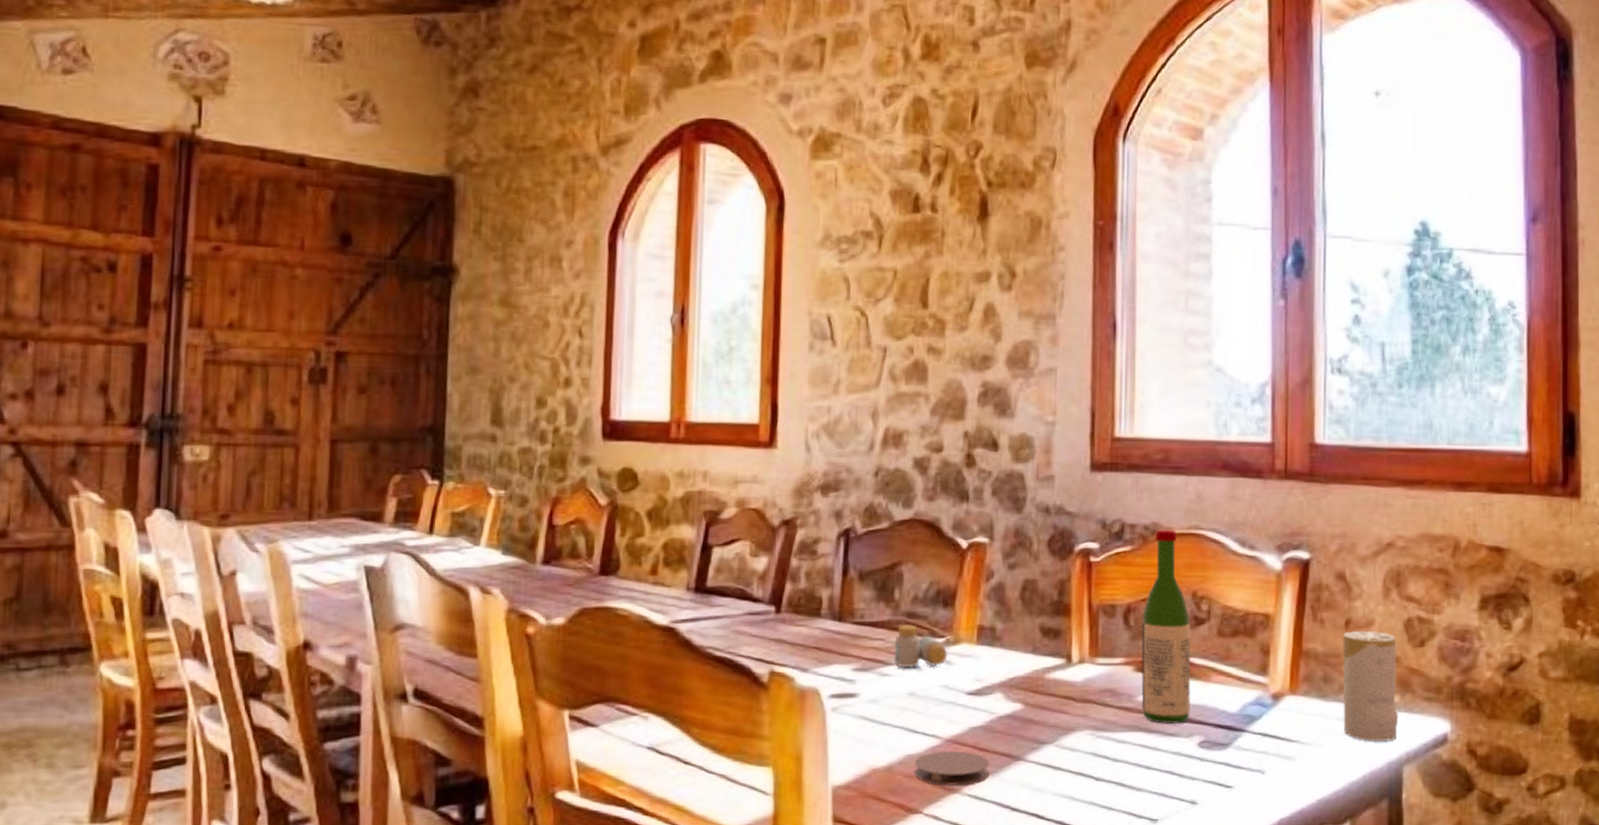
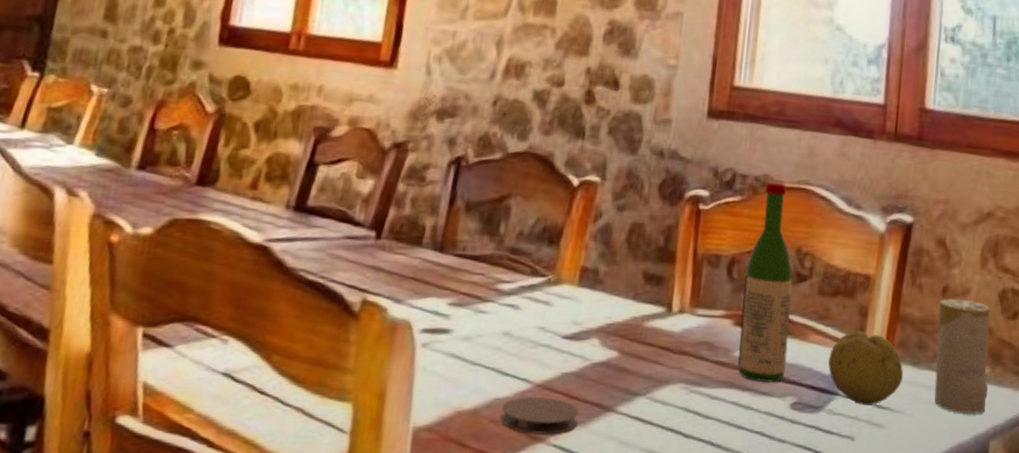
pill bottle: present [894,624,948,667] -> none [492,260,548,307]
fruit: none [1233,669,1311,739] -> present [828,331,904,406]

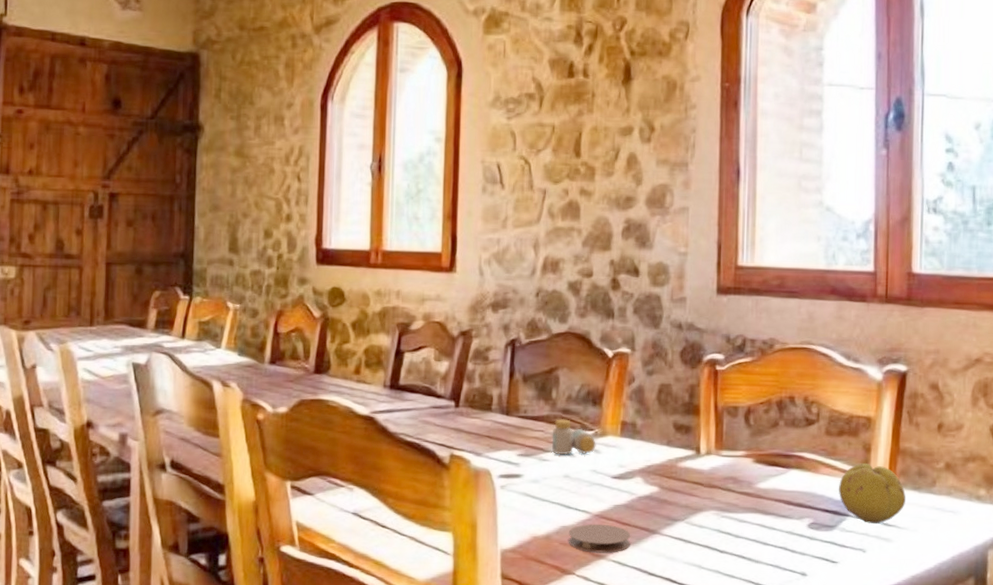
pill bottle: none [492,260,548,307] -> present [551,419,596,455]
wine bottle: present [737,181,793,383] -> none [759,344,803,508]
candle: present [934,298,991,415] -> none [935,434,985,529]

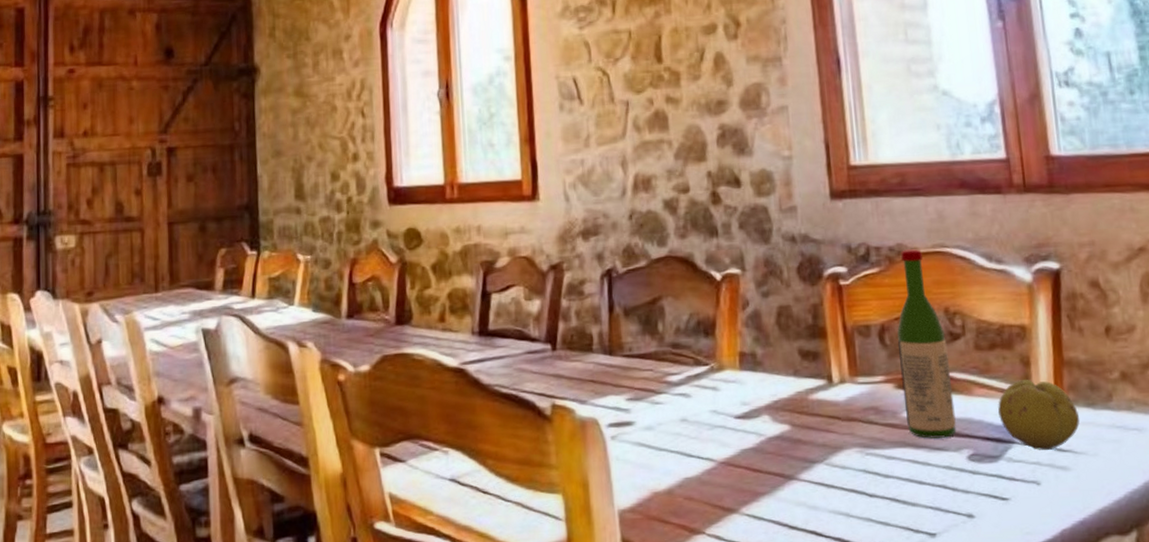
pill bottle: present [551,419,596,455] -> none [662,354,714,395]
coaster: present [568,523,631,553] -> none [692,472,765,507]
wine bottle: none [759,344,803,508] -> present [897,249,957,439]

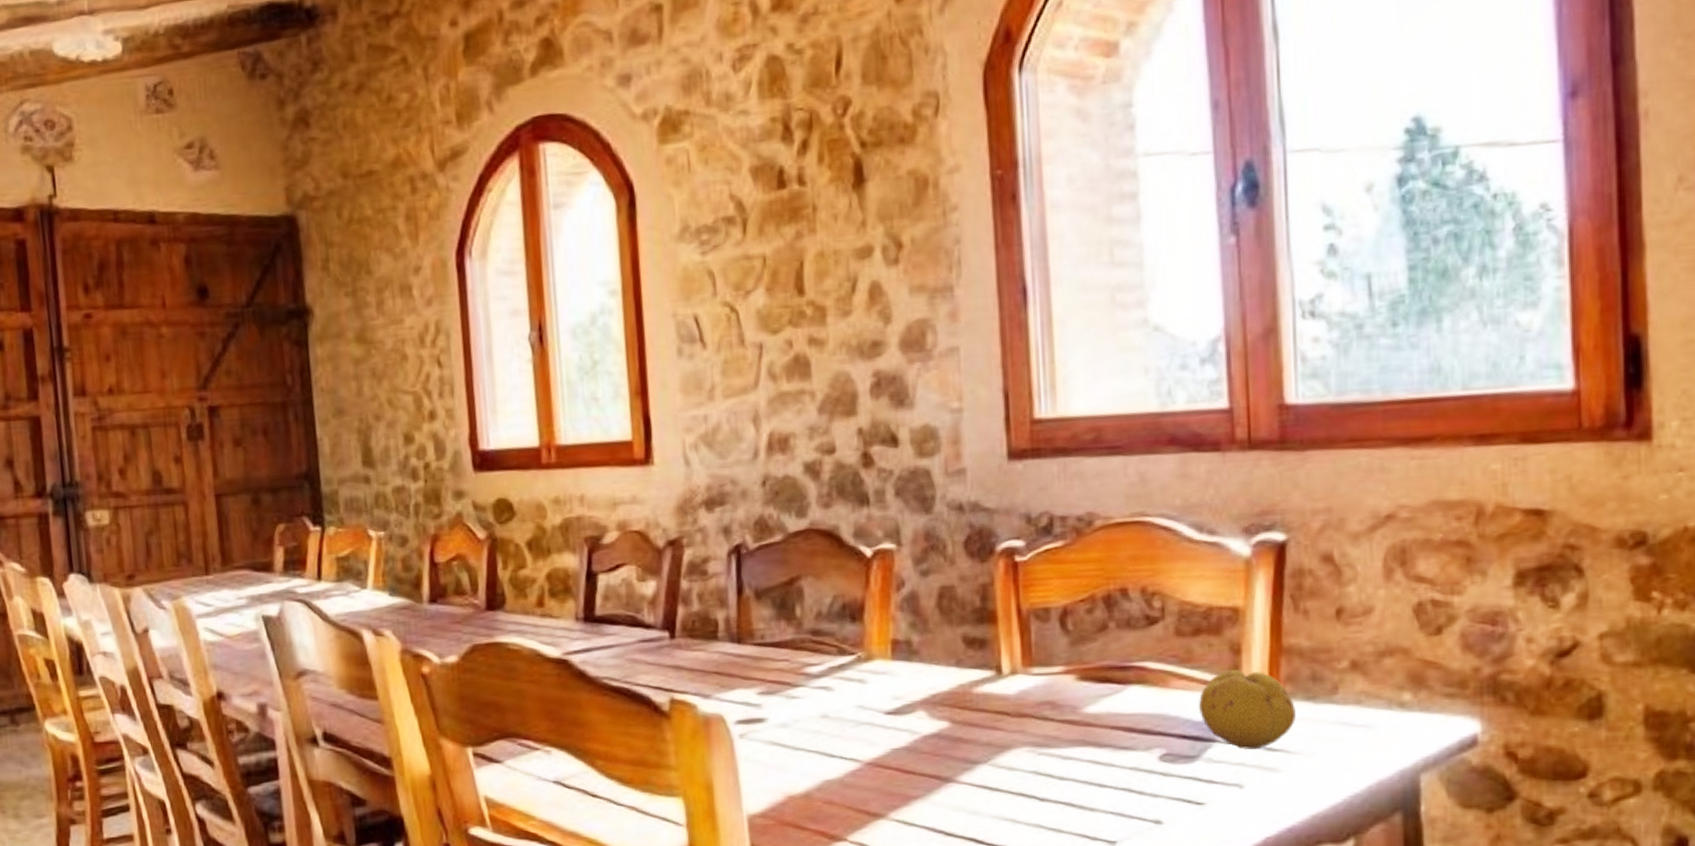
wine bottle: present [897,249,957,439] -> none [1081,518,1149,737]

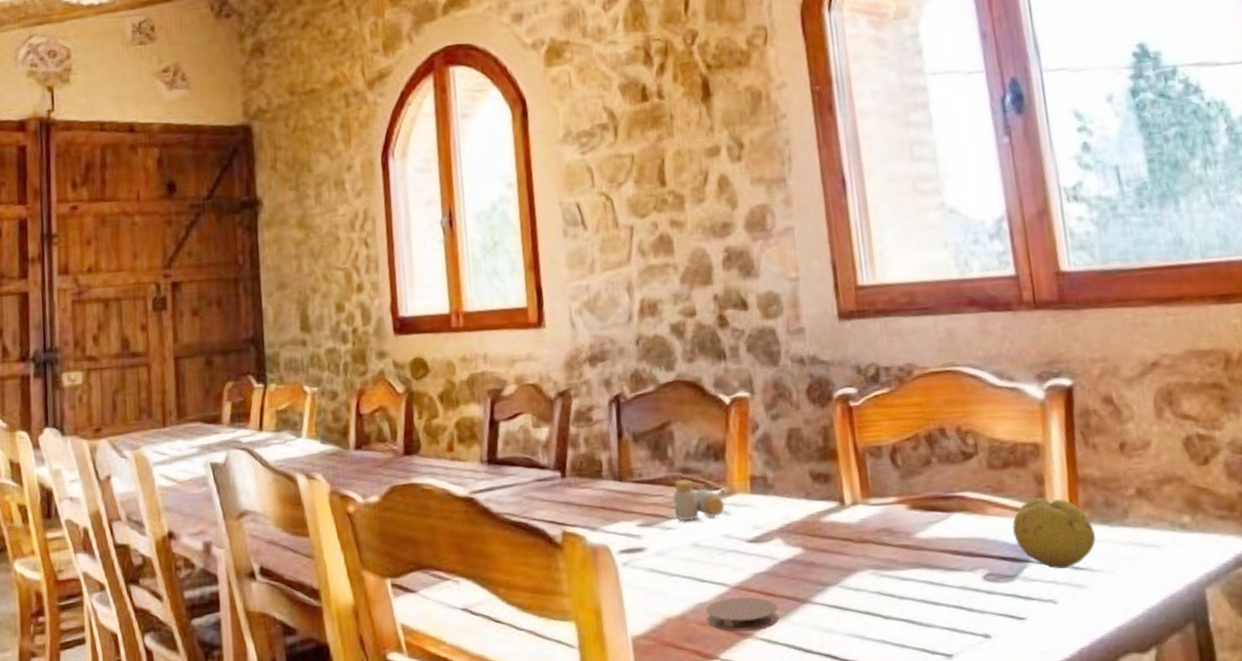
pill bottle: none [800,642,861,689] -> present [672,479,725,521]
coaster: none [833,774,918,811] -> present [705,597,779,631]

